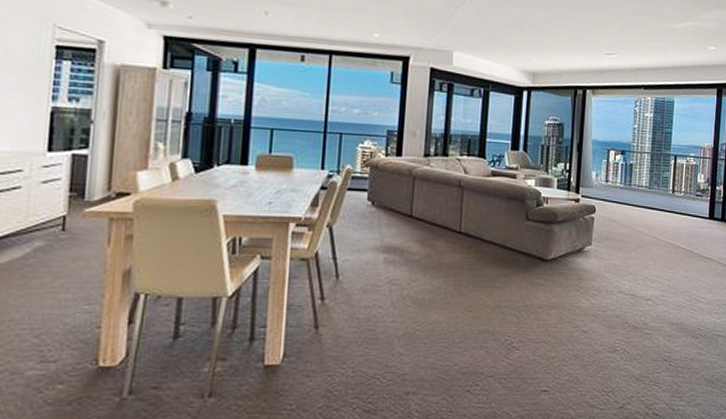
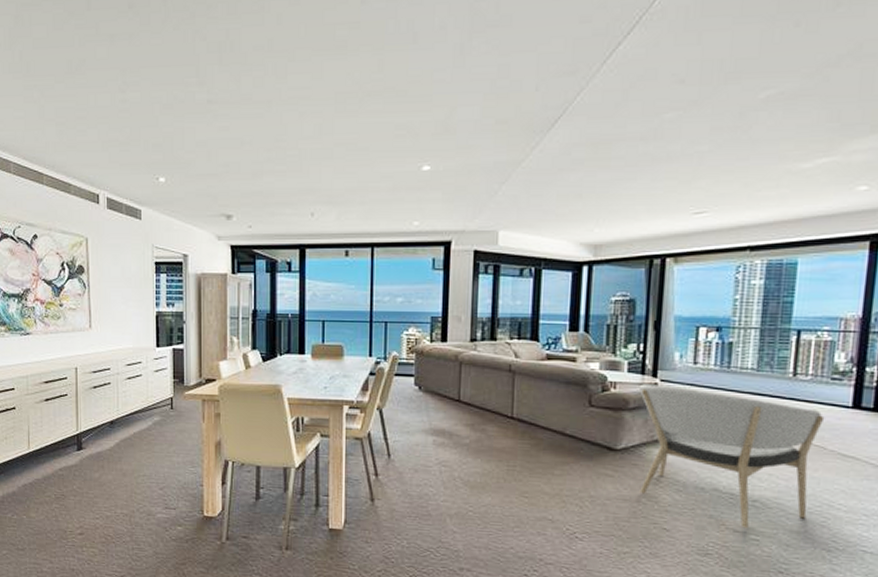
armchair: none [565,199,692,325] -> present [638,384,825,529]

